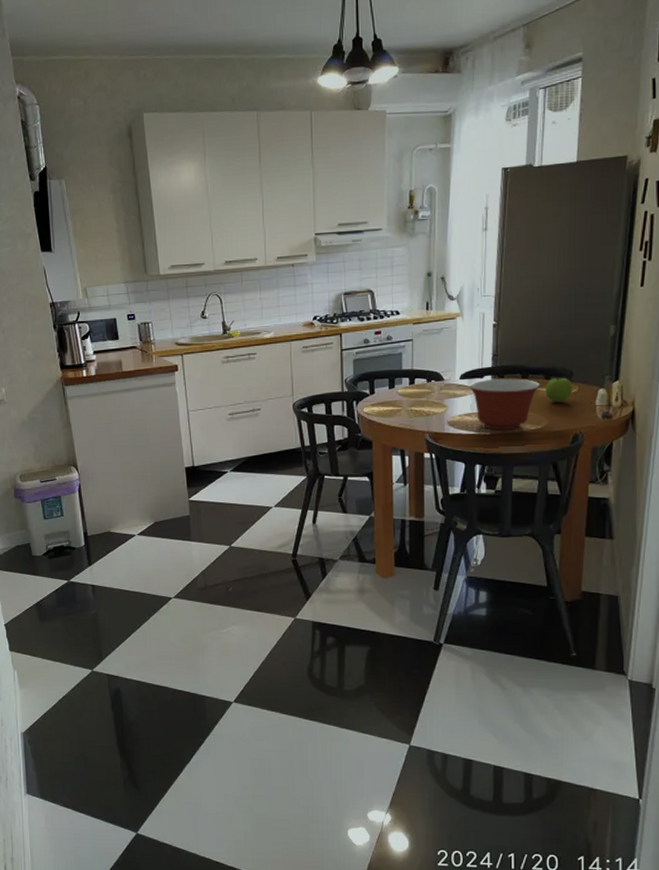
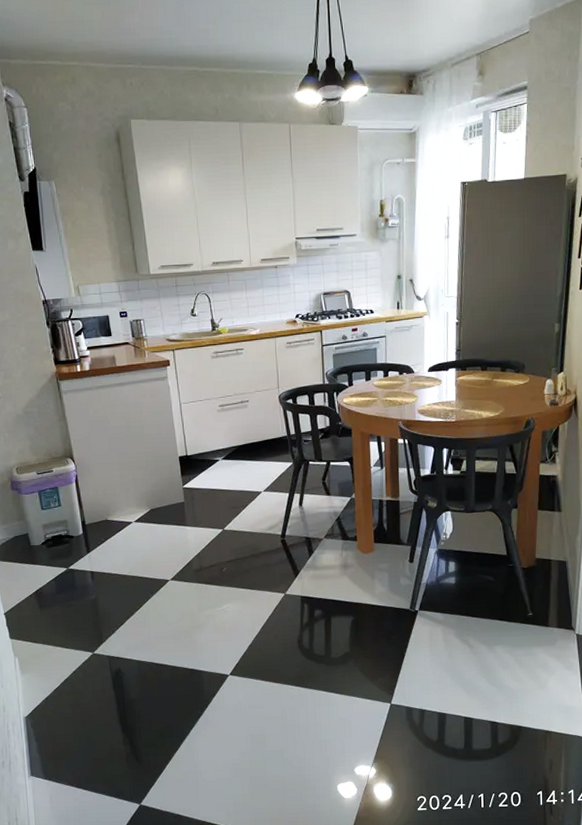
mixing bowl: present [469,379,540,431] -> none [436,371,497,418]
apple: present [545,377,573,403] -> none [502,369,525,392]

